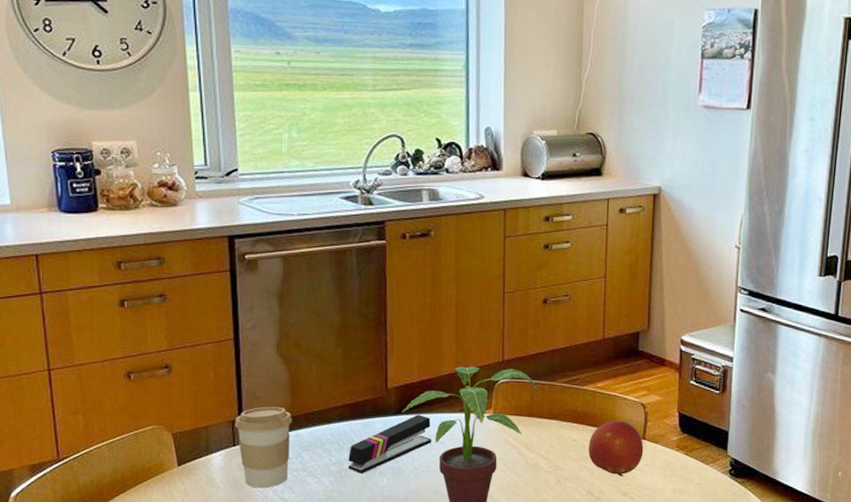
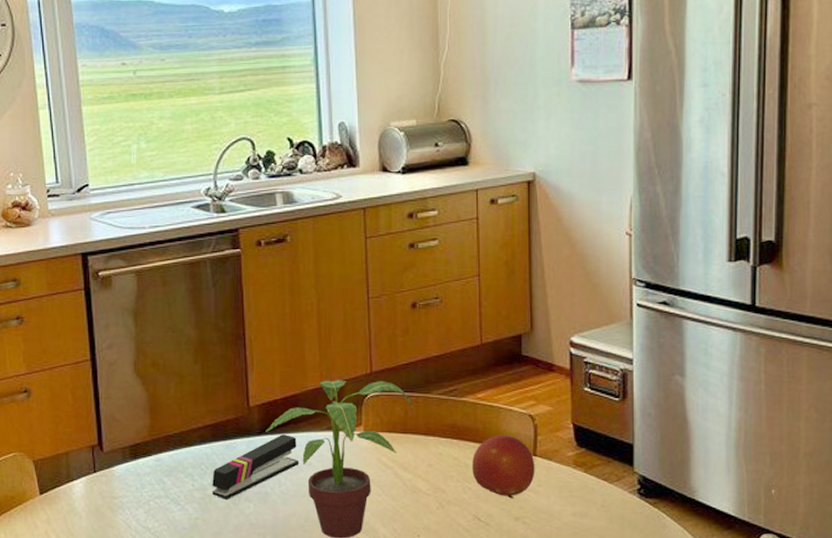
coffee cup: present [234,406,292,488] -> none [94,429,153,517]

